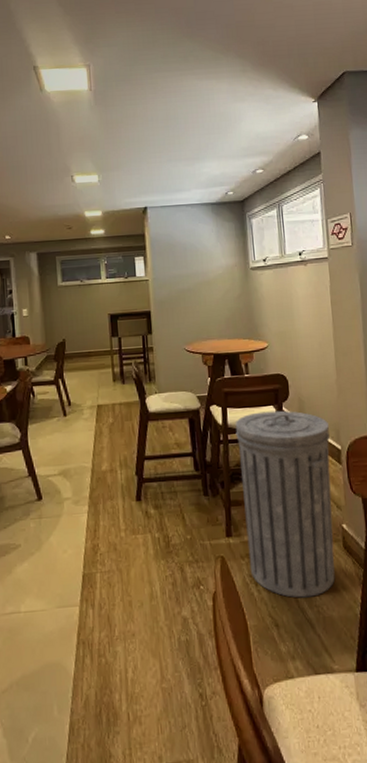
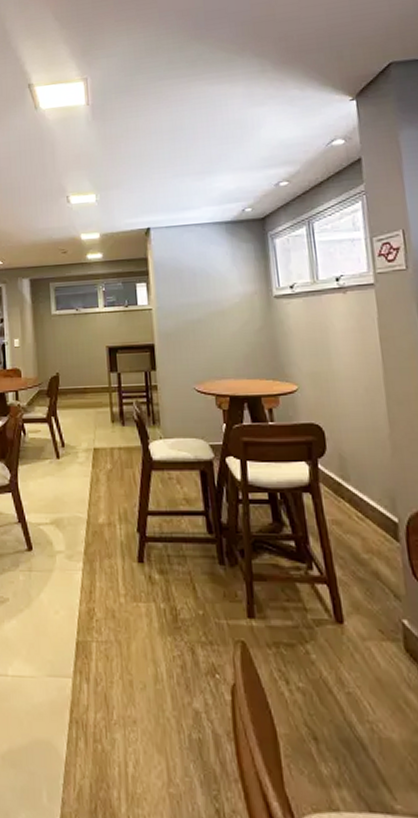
trash can: present [235,410,335,598] -> none [257,468,394,709]

